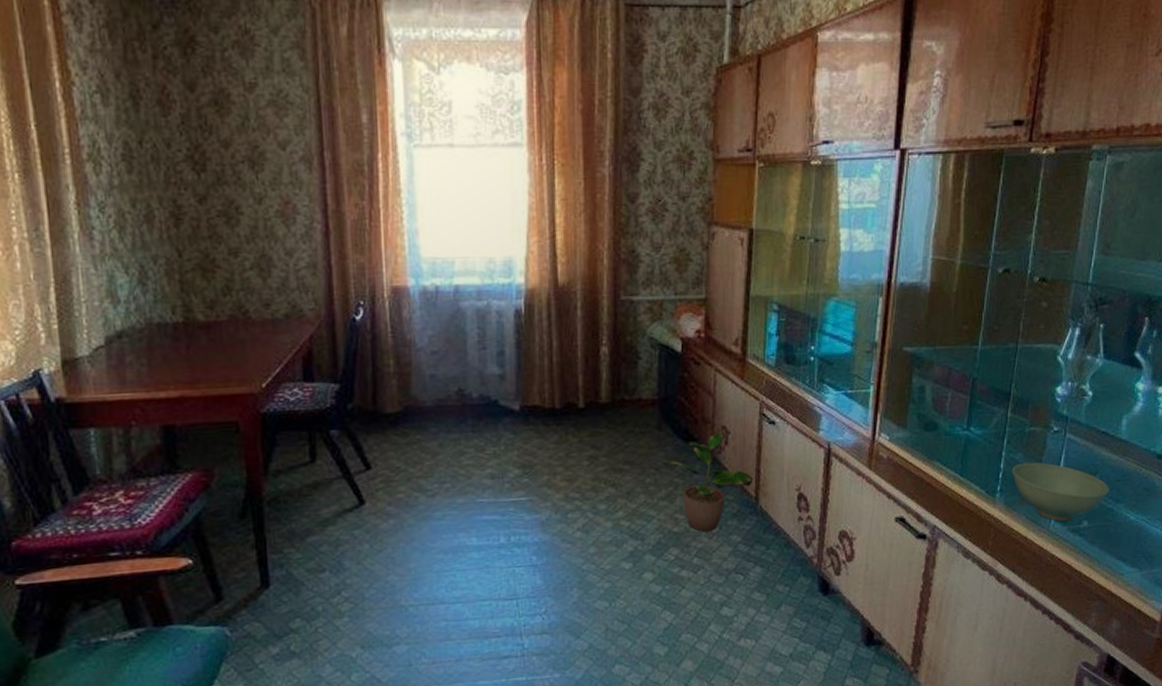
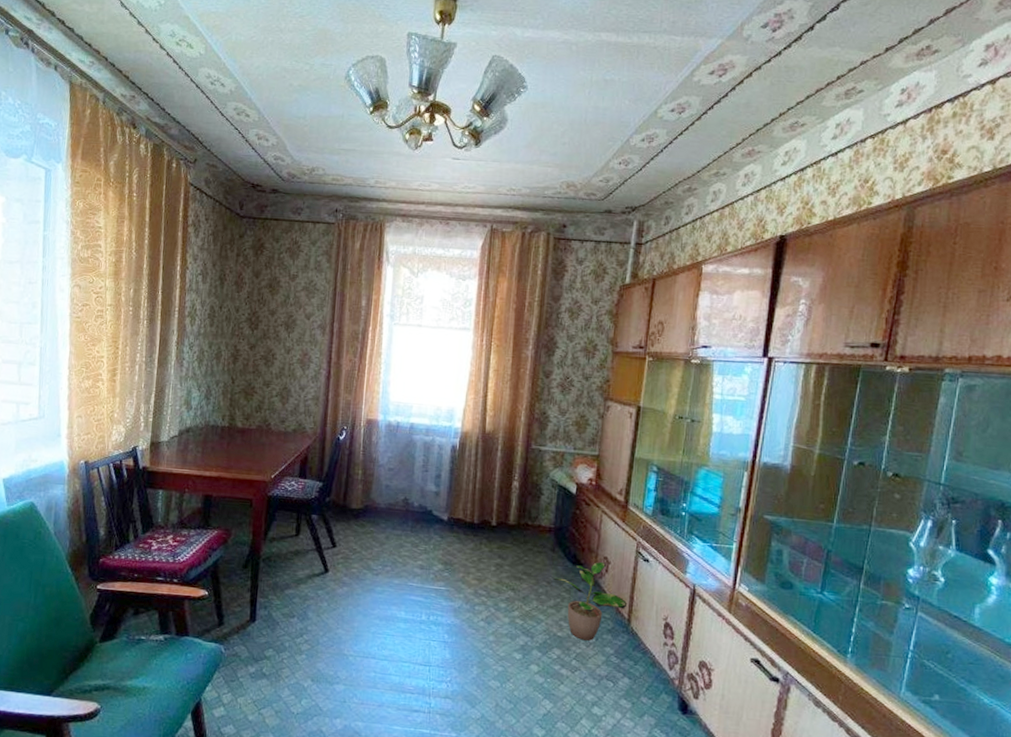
bowl: present [1012,462,1110,522] -> none [863,631,963,693]

